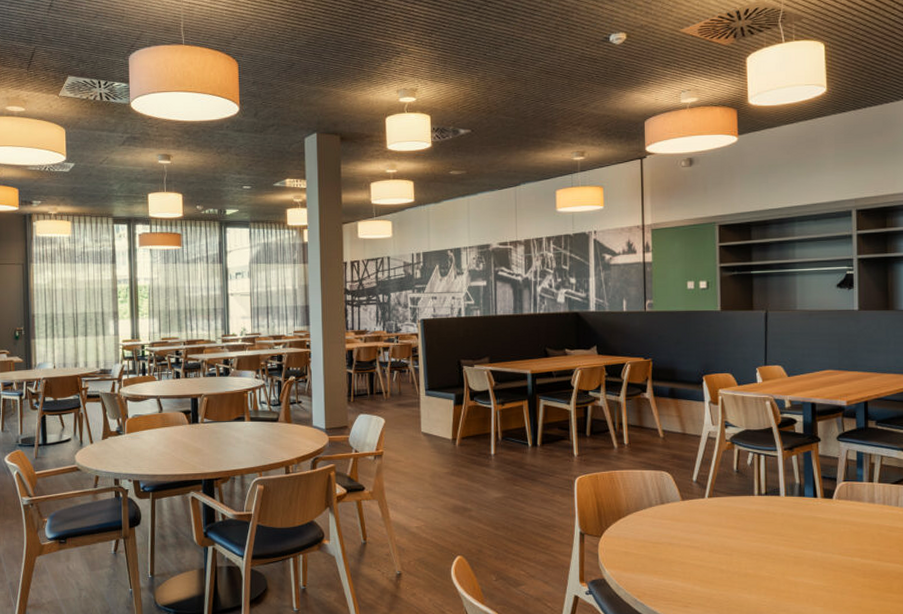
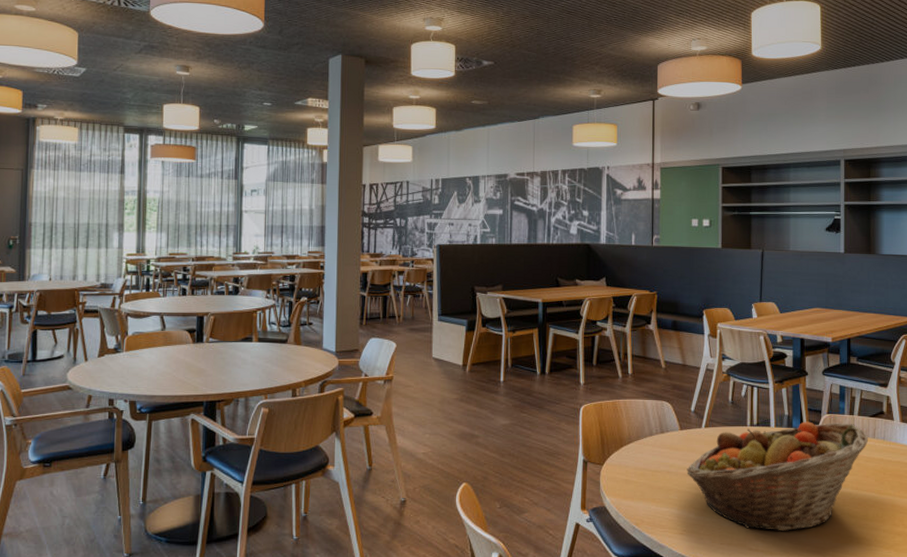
fruit basket: none [690,490,891,604] -> present [687,421,869,531]

